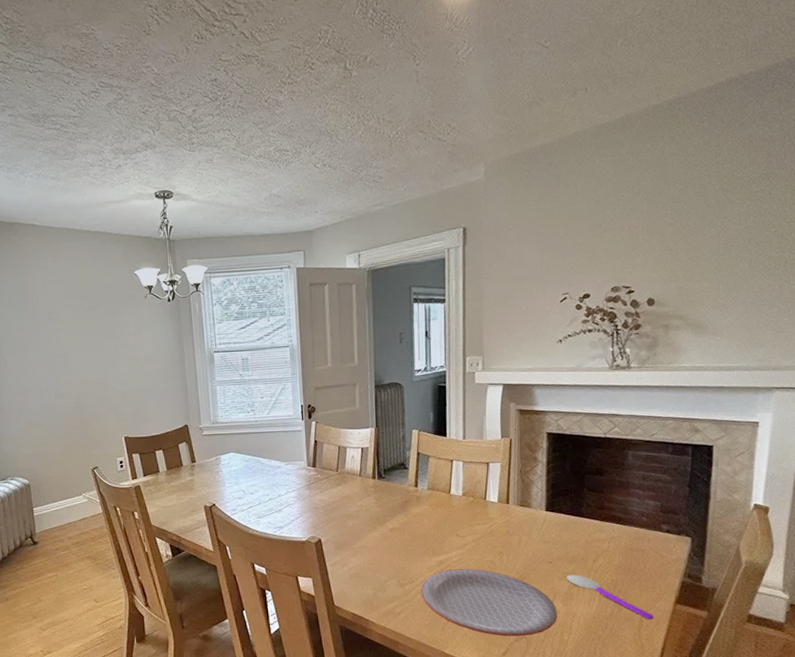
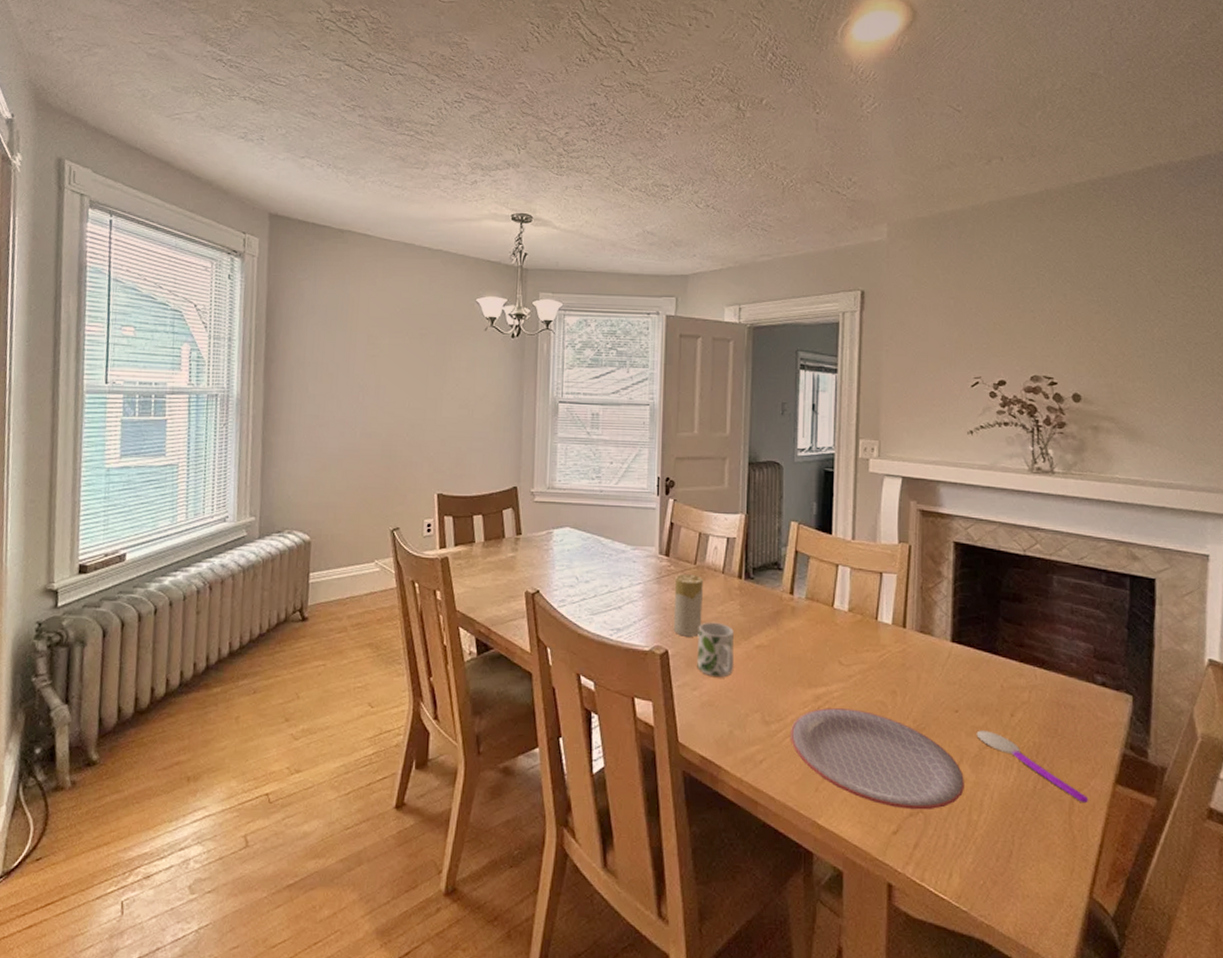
candle: none [322,479,346,527] -> present [673,574,703,637]
mug: none [343,514,374,555] -> present [697,622,735,677]

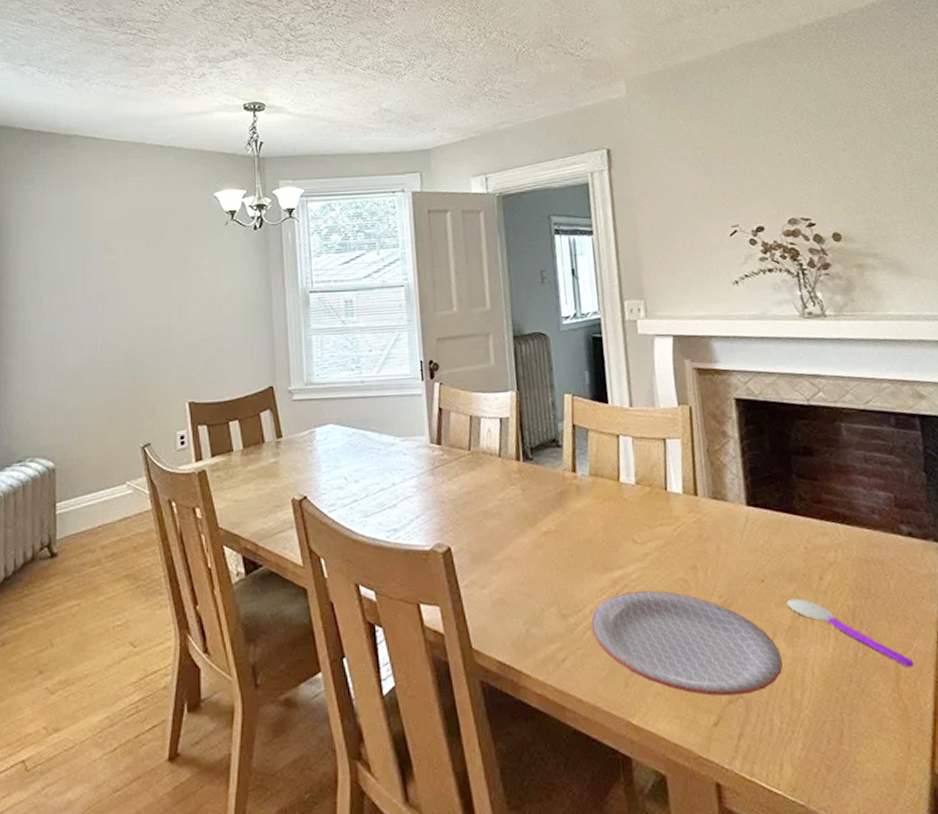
candle: present [673,574,703,637] -> none [450,461,484,530]
mug: present [697,622,735,677] -> none [480,510,523,571]

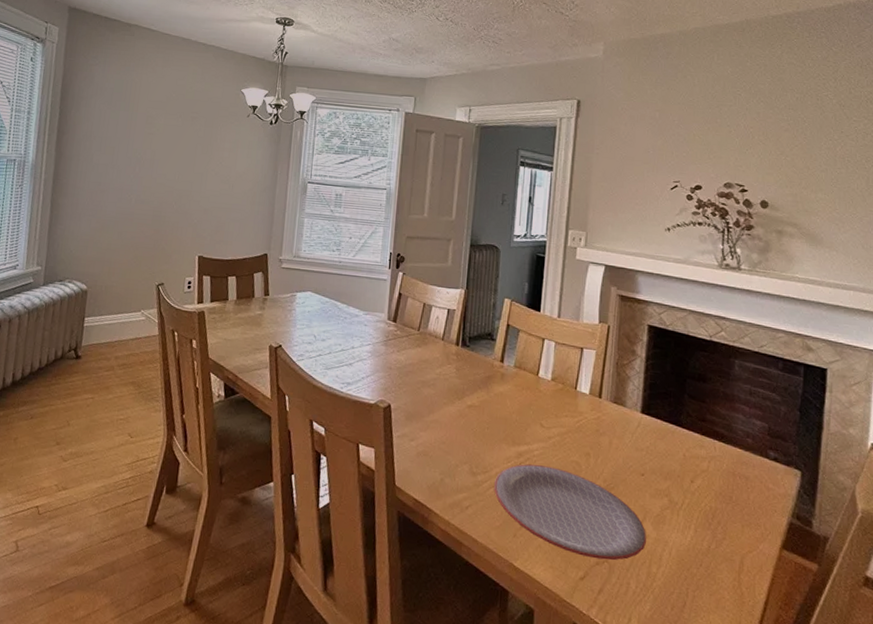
spoon: present [786,598,915,668] -> none [659,493,758,565]

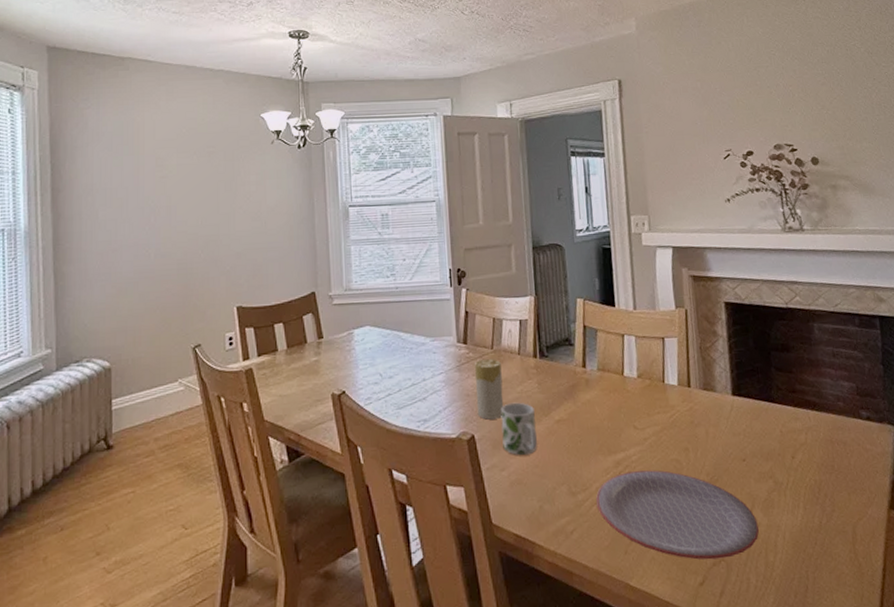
candle: none [396,338,425,394] -> present [475,359,504,420]
mug: none [415,382,449,431] -> present [500,402,538,455]

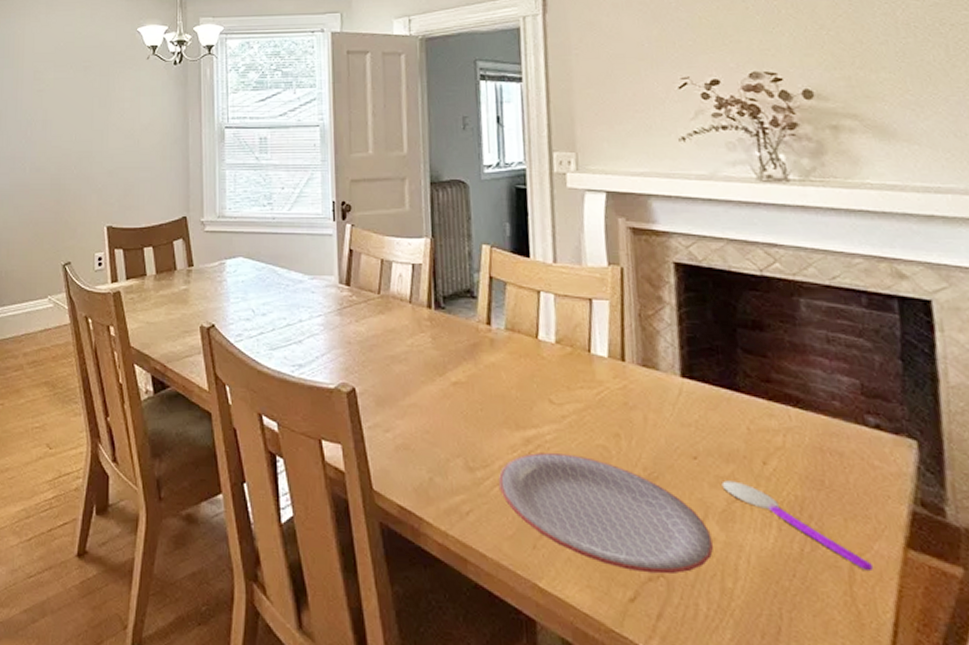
candle: present [475,359,504,420] -> none [358,305,391,373]
mug: present [500,402,538,455] -> none [386,356,430,417]
spoon: none [763,474,869,532] -> present [721,480,874,572]

